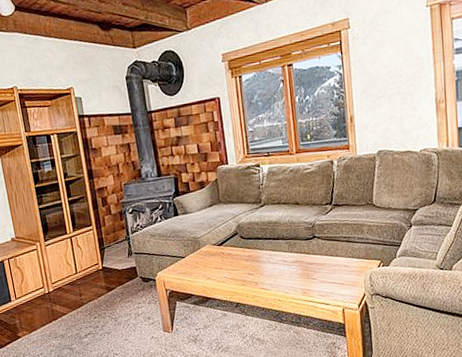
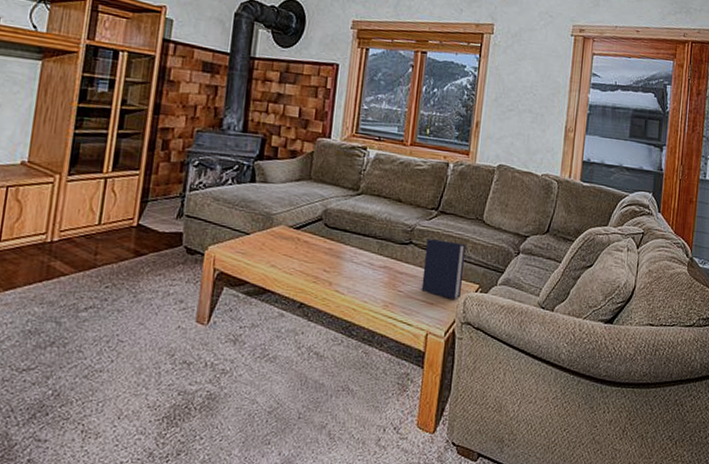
hardback book: none [327,228,366,277] -> present [421,239,466,299]

